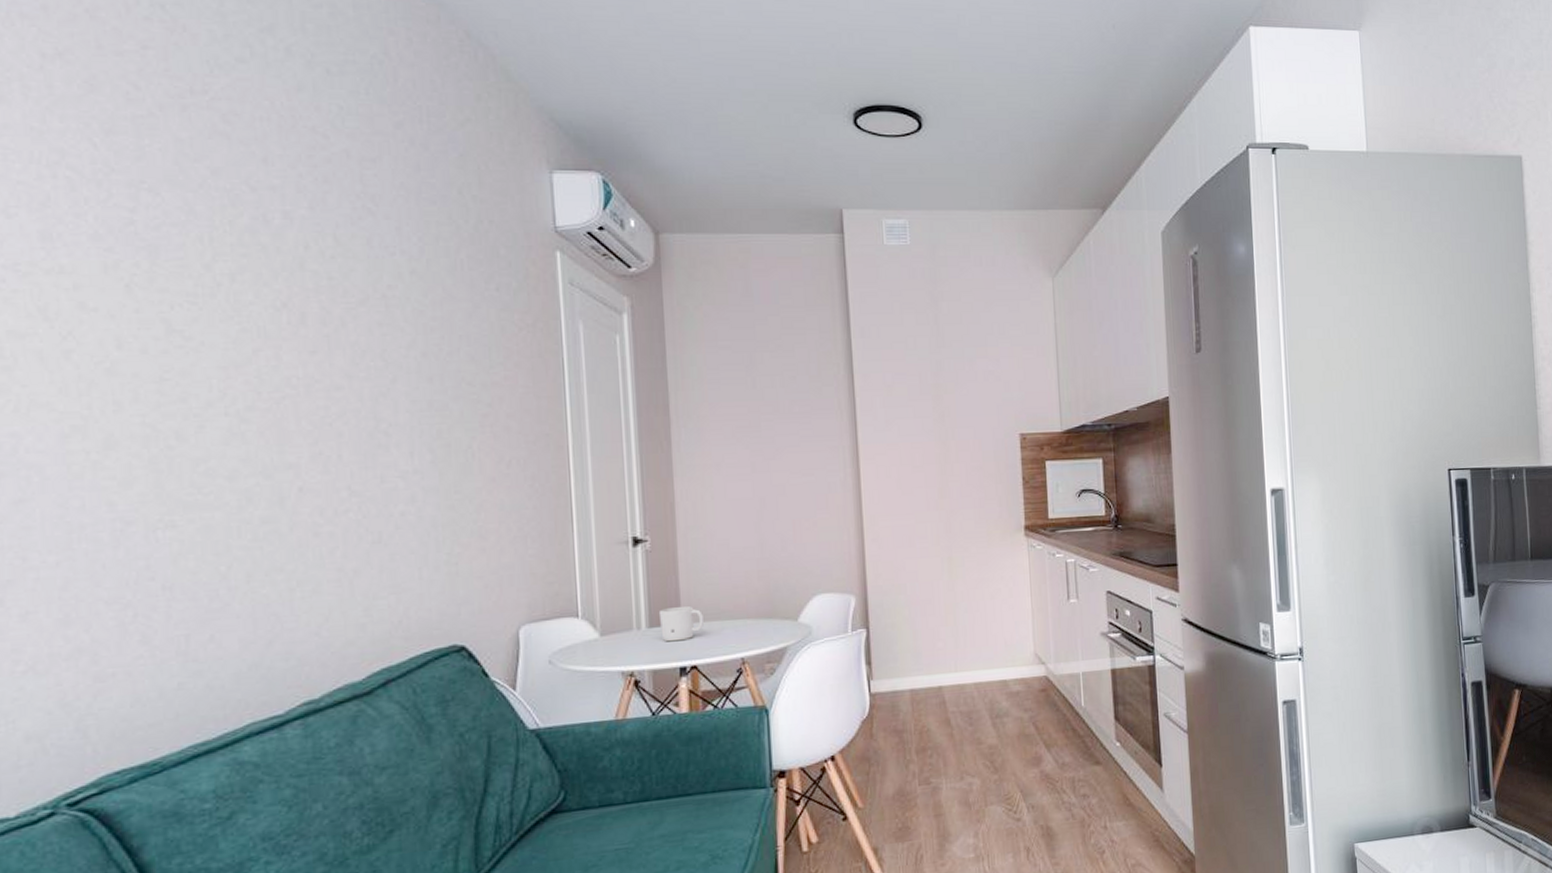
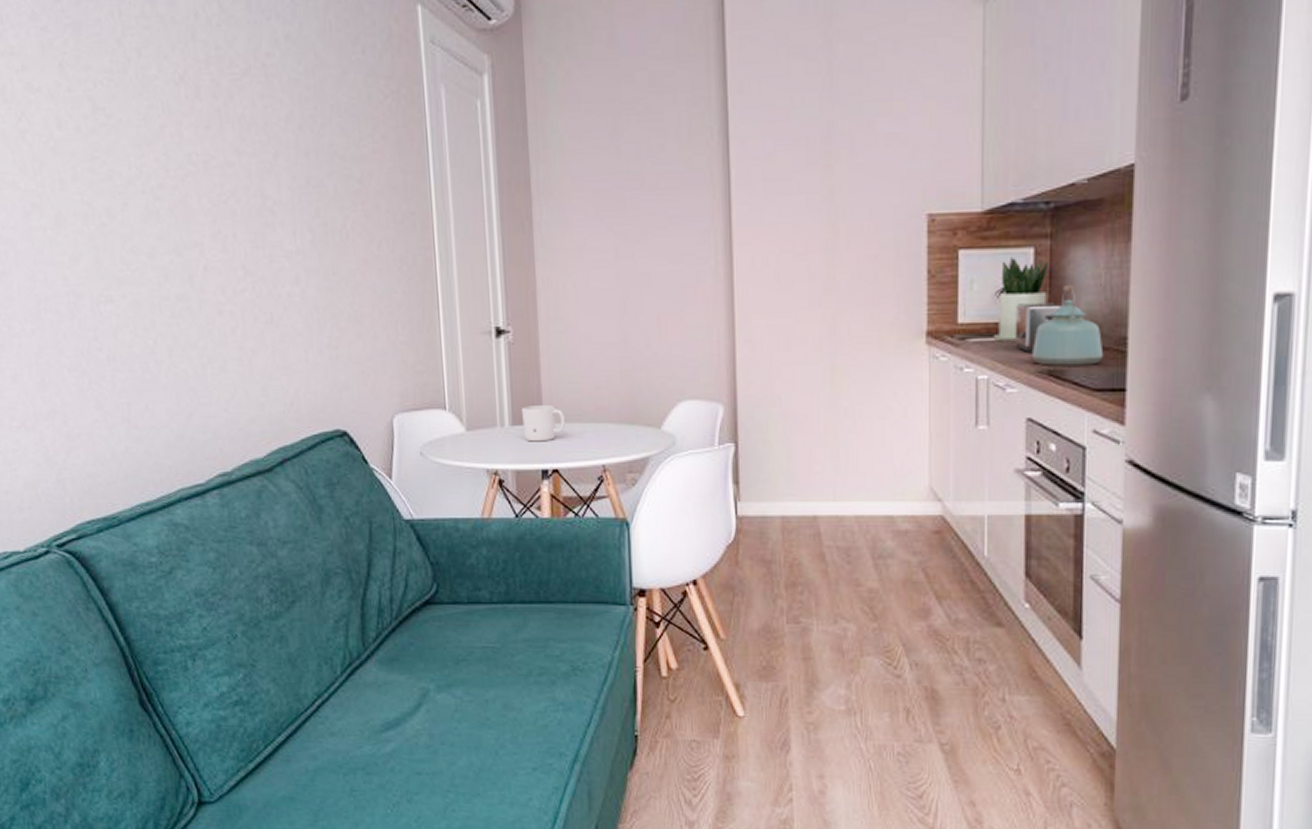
planter: none [1076,466,1115,532] -> present [993,256,1050,342]
toaster: none [1091,500,1129,540] -> present [1015,302,1066,354]
kettle: none [1106,486,1159,550] -> present [1031,284,1104,368]

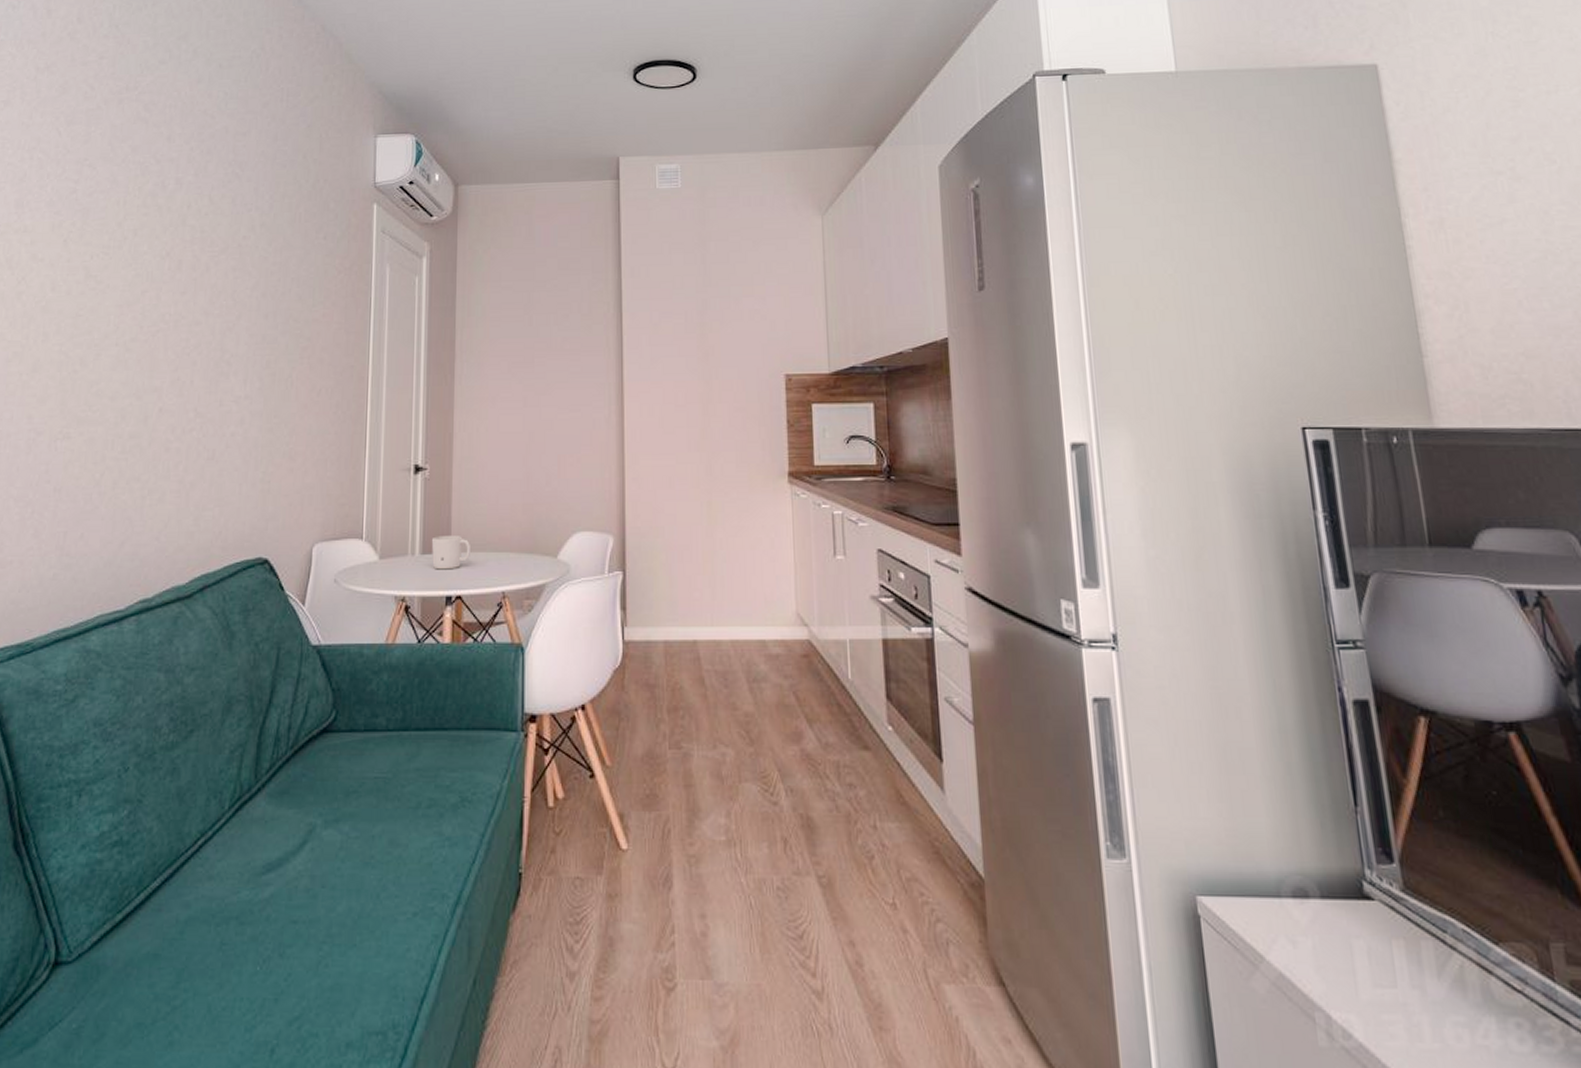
planter: present [993,256,1050,342] -> none [844,410,887,482]
toaster: present [1015,302,1066,354] -> none [861,449,903,492]
kettle: present [1031,284,1104,368] -> none [877,433,938,505]

